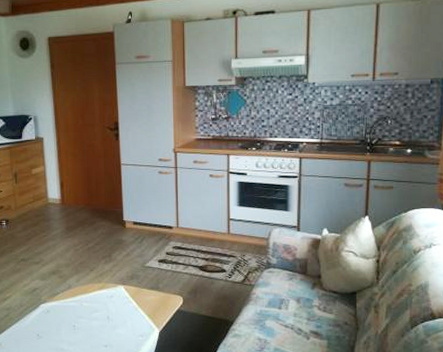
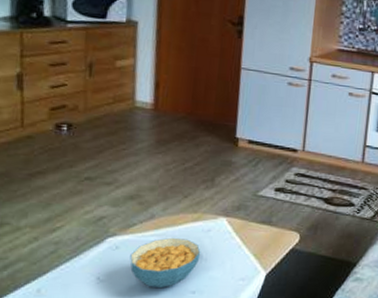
cereal bowl: none [58,302,108,342] -> present [130,237,201,287]

